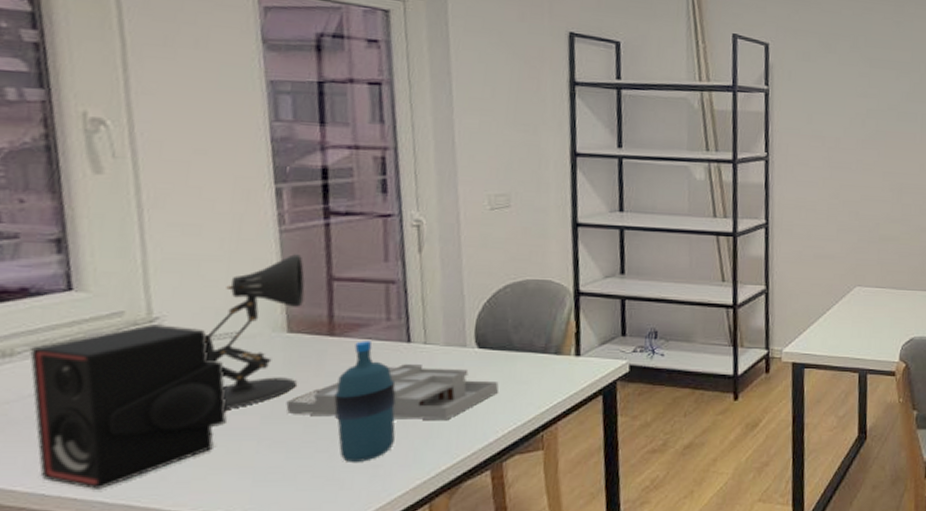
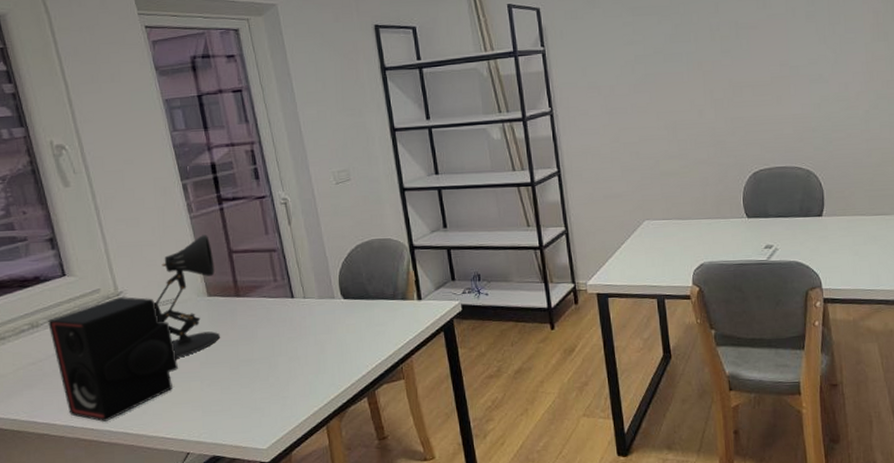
desk organizer: present [286,363,499,421] -> none [215,314,363,360]
water bottle: present [334,341,396,464] -> none [247,299,294,396]

